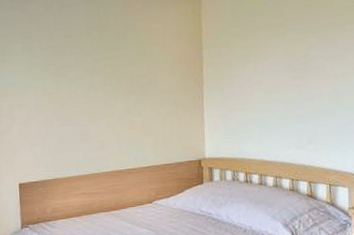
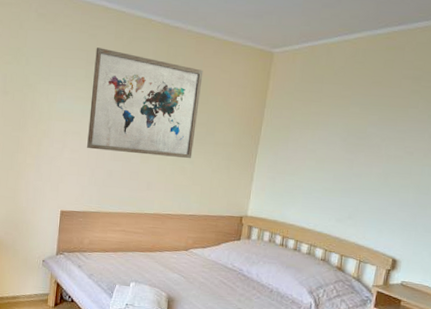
wall art: none [28,20,140,119] -> present [87,47,203,159]

